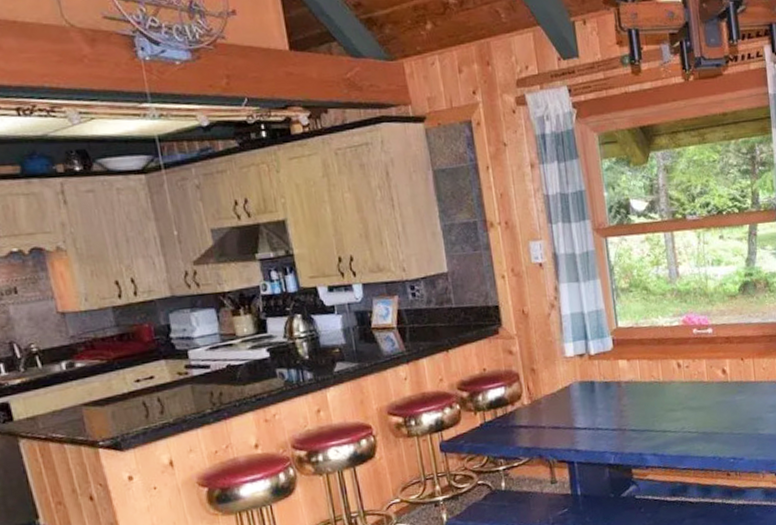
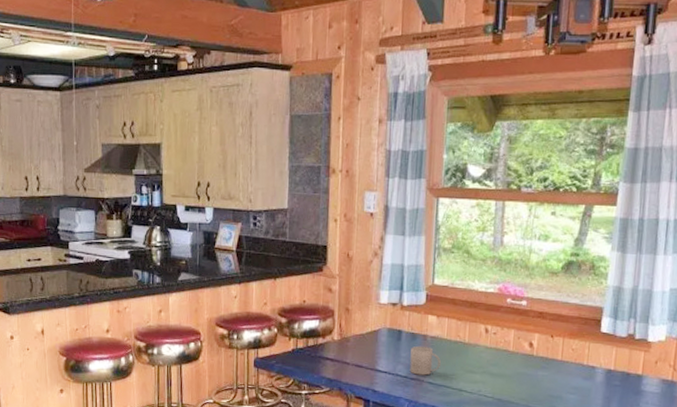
mug: none [607,393,640,425] -> present [409,346,441,376]

